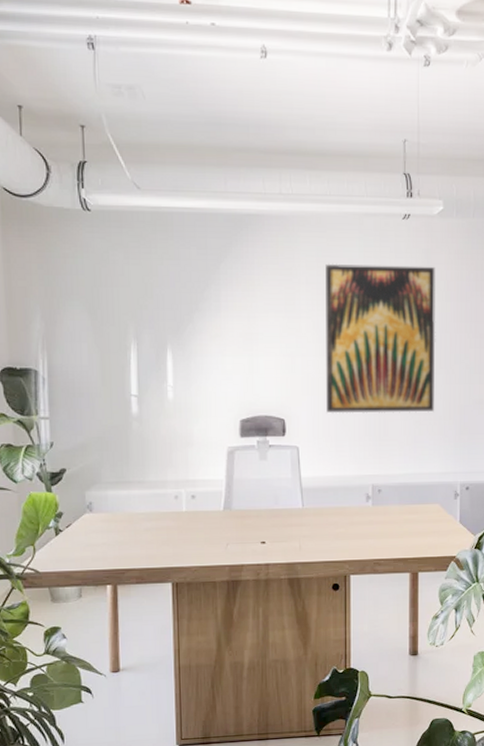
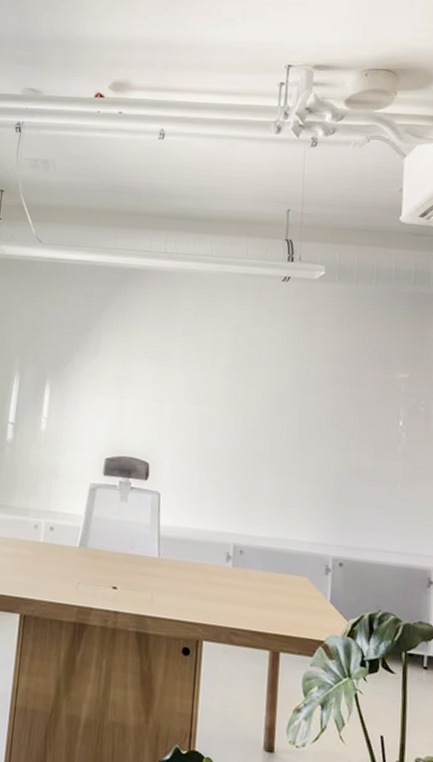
wall art: present [325,263,436,414] -> none [191,317,314,475]

